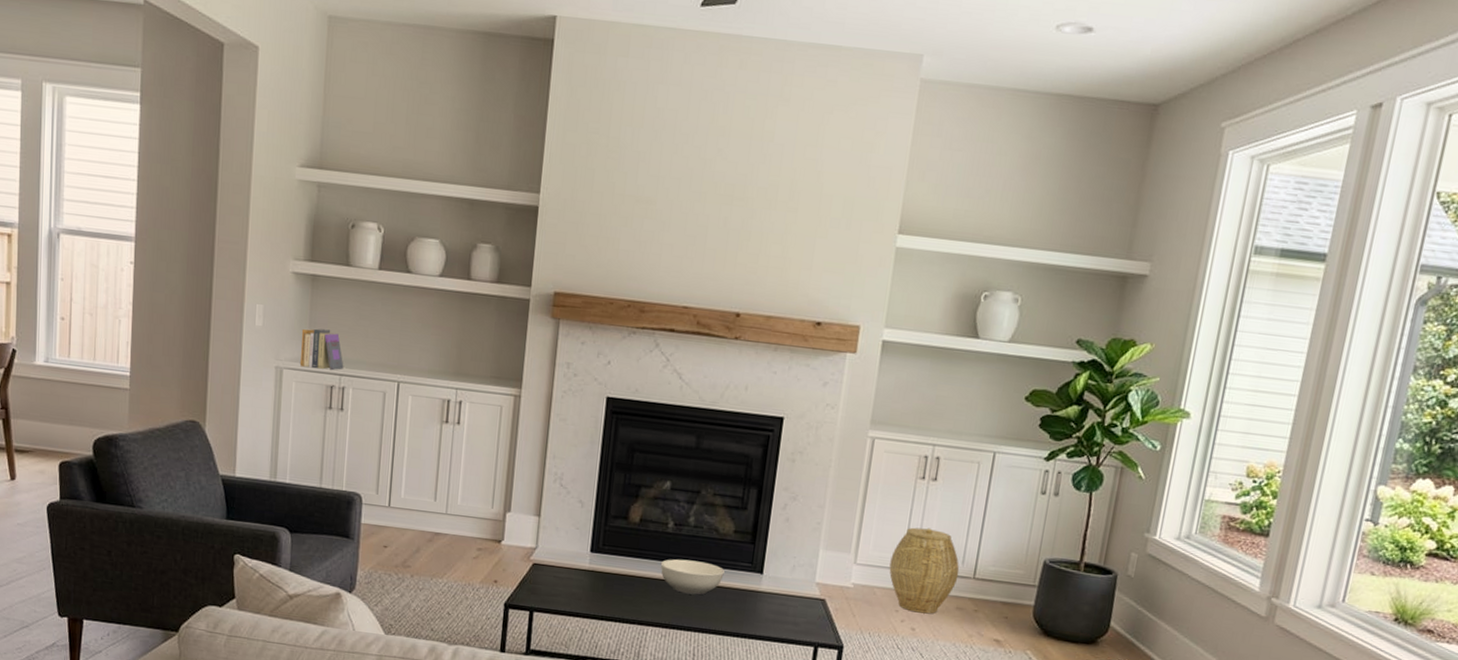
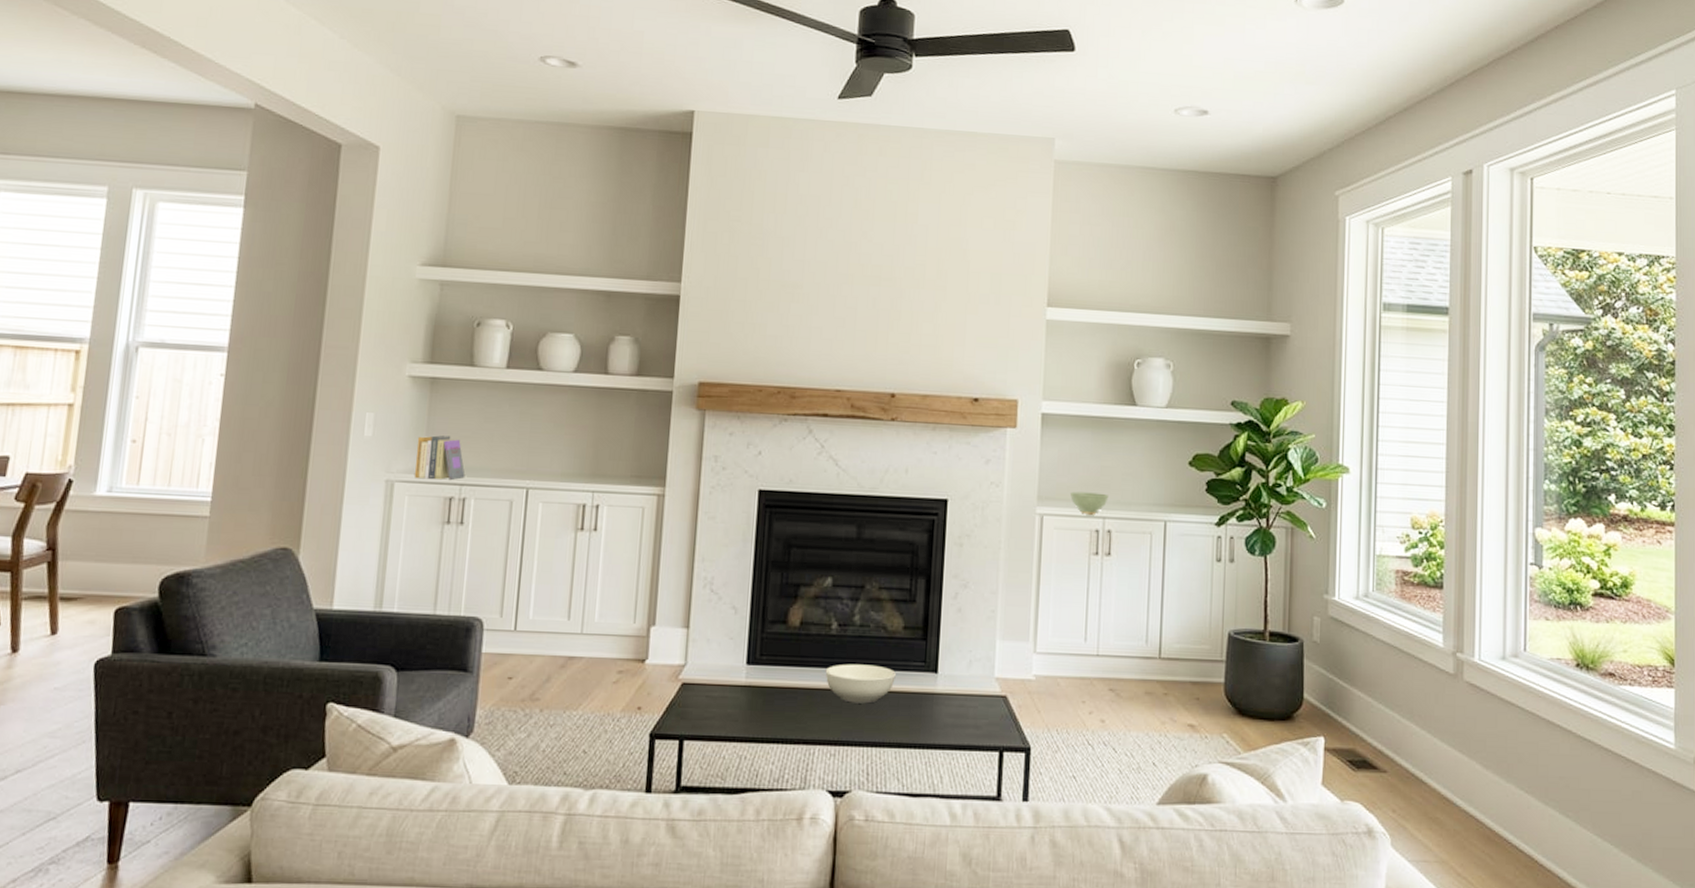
woven basket: present [889,527,960,614] -> none [1071,607,1144,702]
bowl: none [903,418,941,442] -> present [1070,491,1109,515]

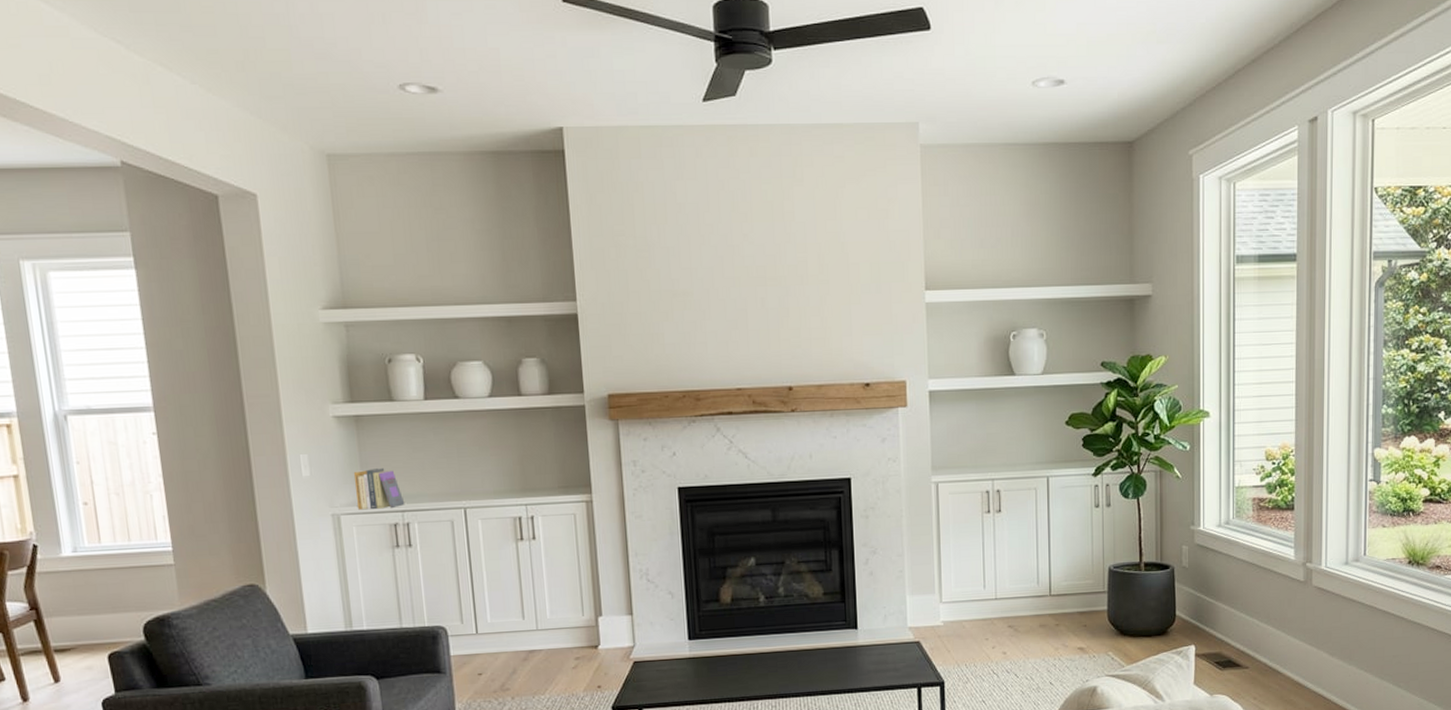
bowl: present [825,664,896,704] -> none [758,628,821,662]
bowl: present [1070,491,1109,515] -> none [961,458,996,478]

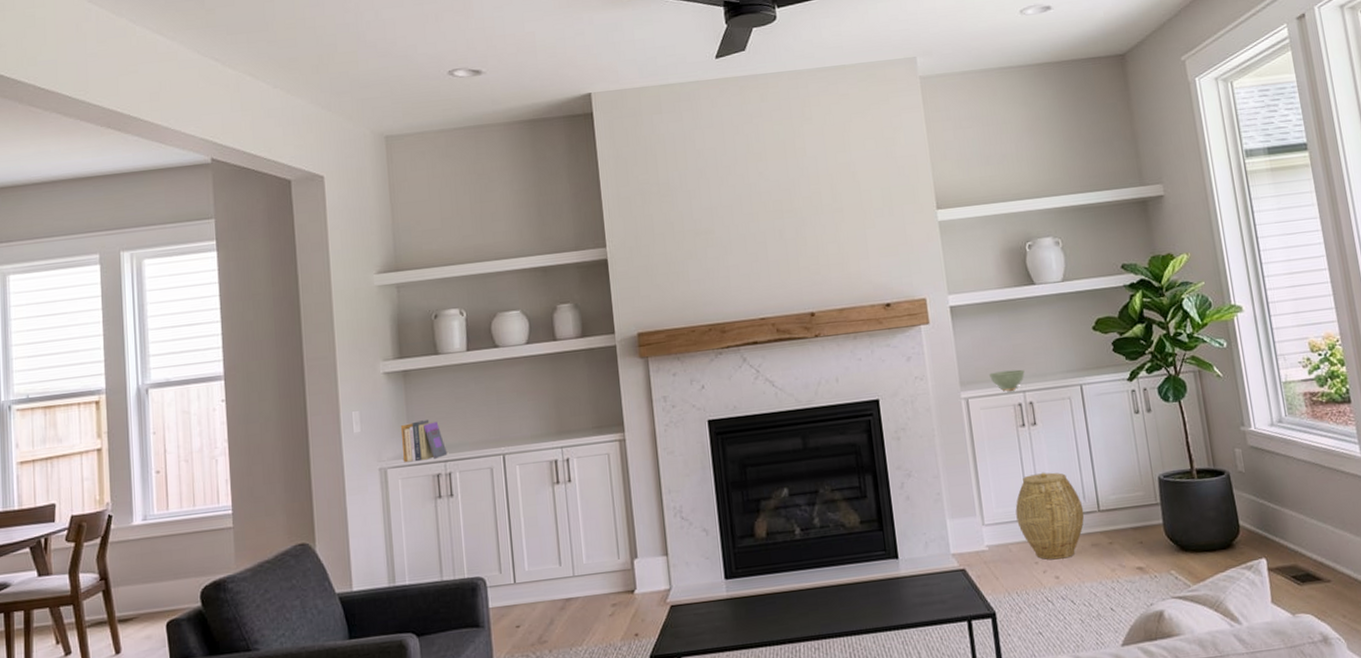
bowl: none [961,458,996,478] -> present [989,369,1025,392]
woven basket: none [972,557,1036,637] -> present [1015,472,1084,560]

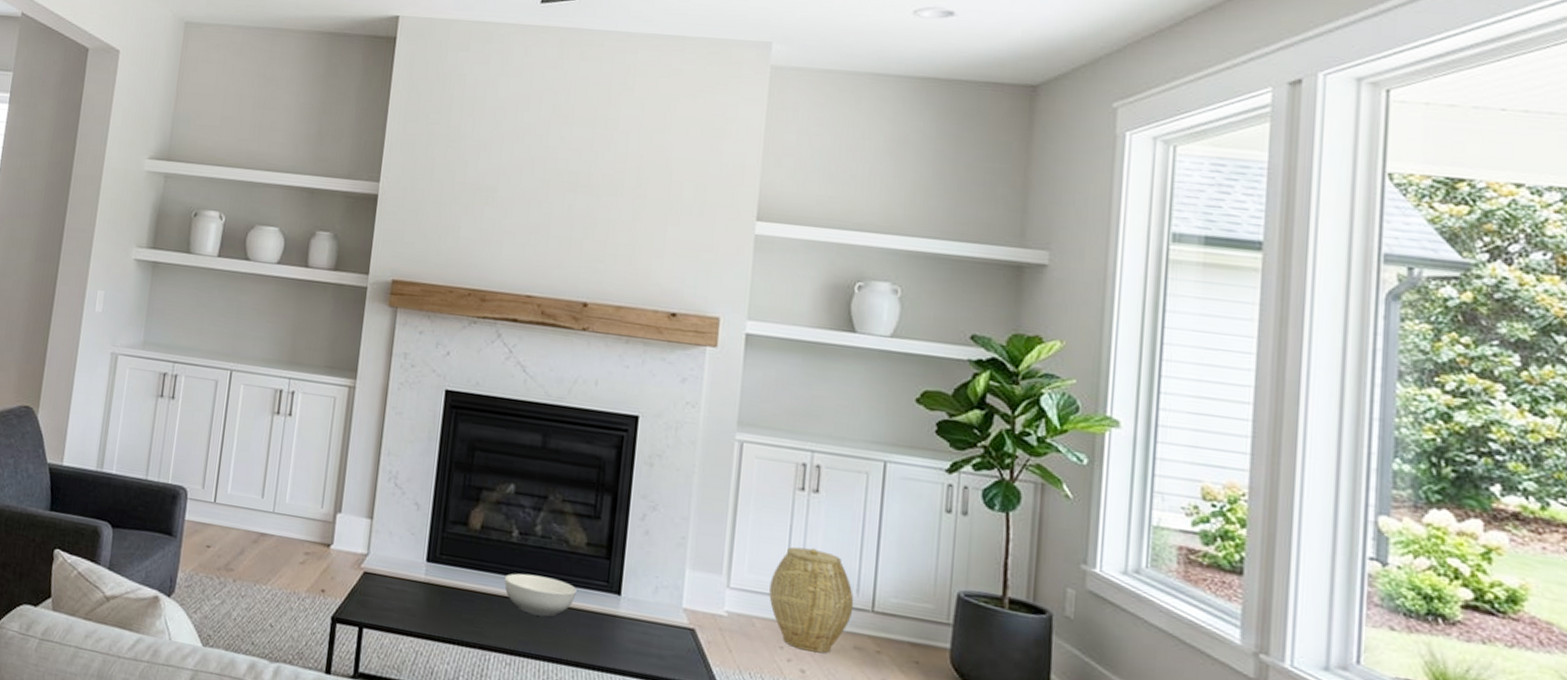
books: present [400,420,448,463] -> none [135,314,178,358]
bowl: none [796,560,861,599] -> present [504,573,577,617]
bowl: present [989,369,1025,392] -> none [775,420,819,447]

